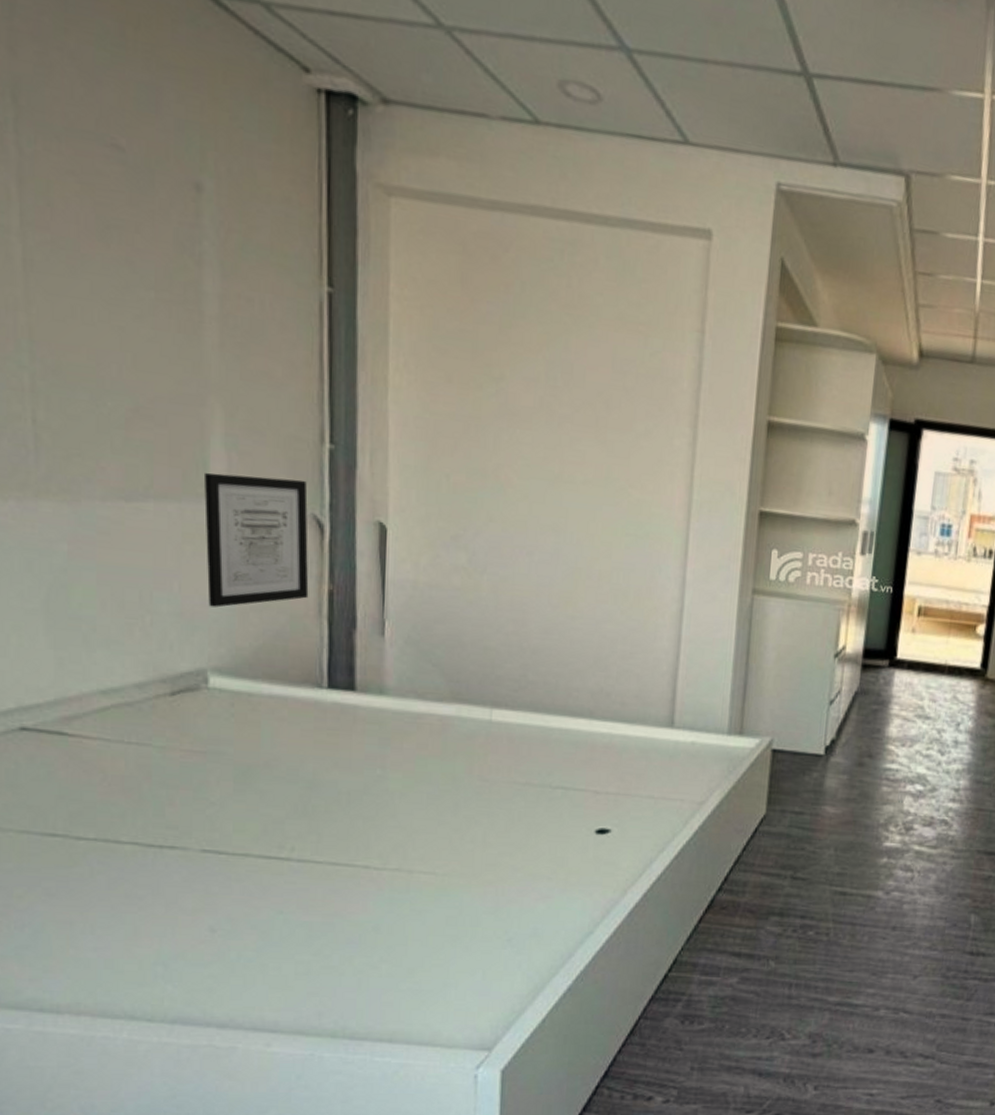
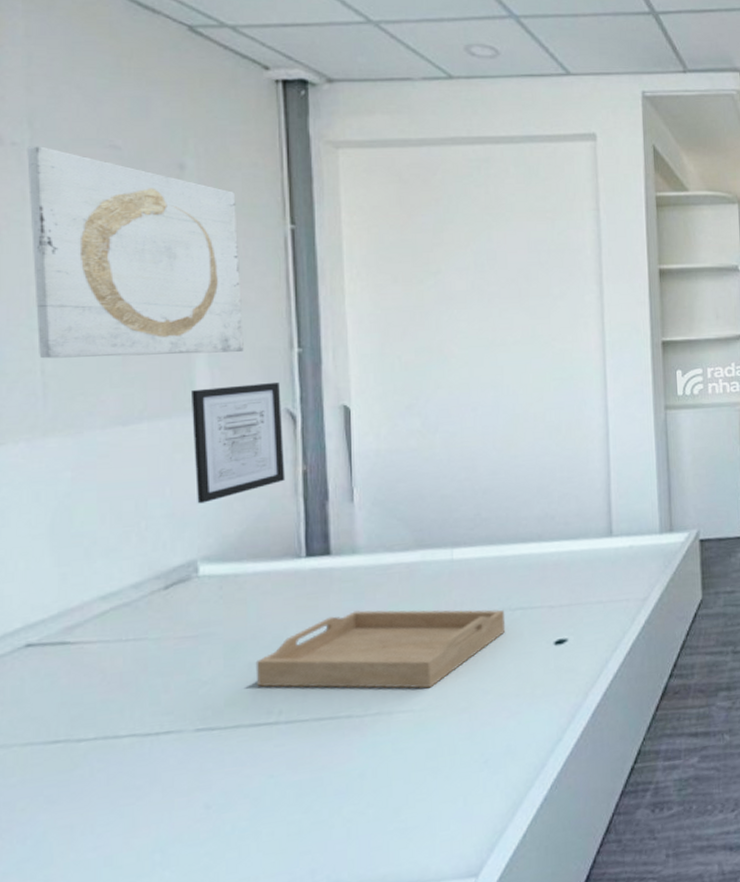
wall art: none [11,128,267,436] -> present [27,146,244,359]
serving tray: none [268,757,545,854] -> present [255,609,506,689]

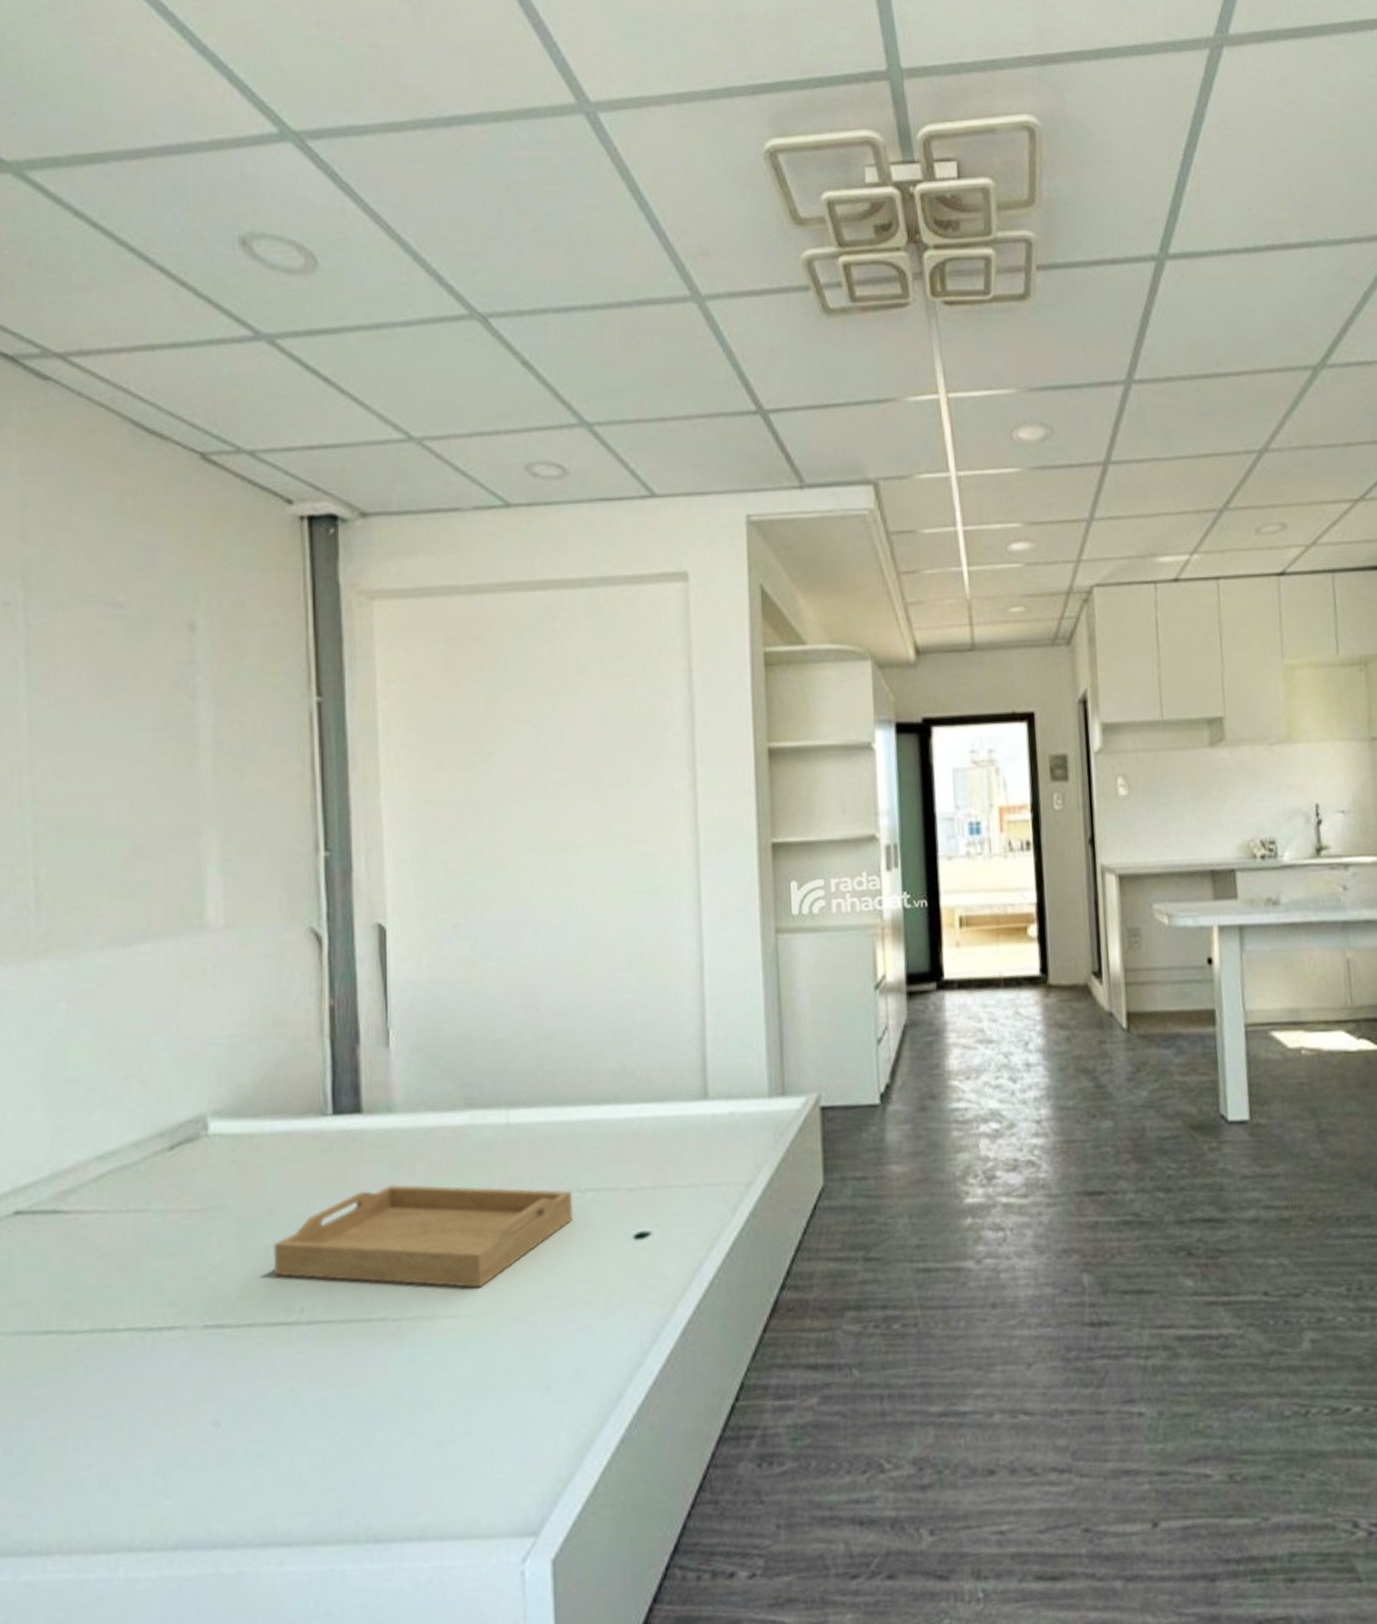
wall art: present [27,146,244,359] -> none [20,606,262,864]
wall art: present [192,381,286,504] -> none [202,893,309,1045]

